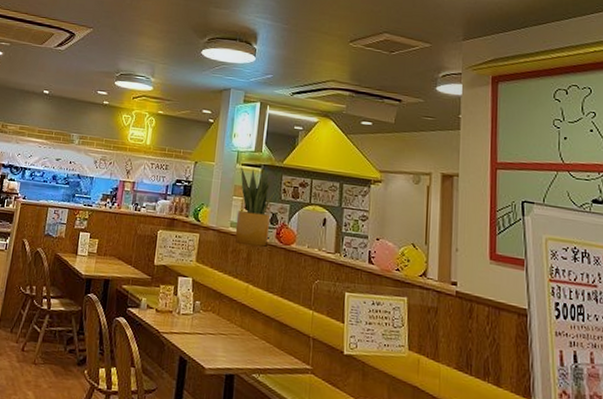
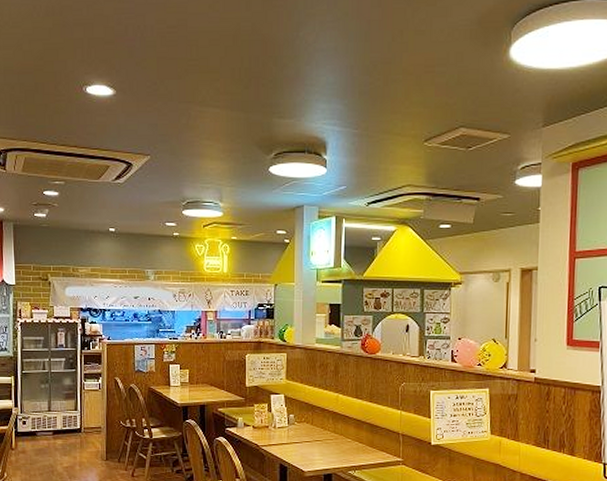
planter: present [235,167,277,248] -> none [321,284,359,359]

